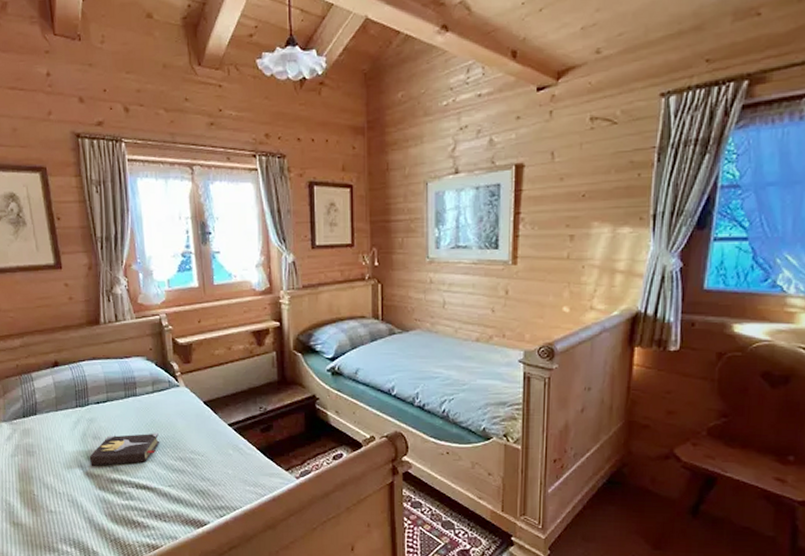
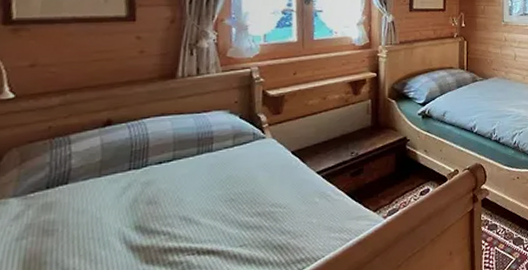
hardback book: present [89,432,160,466] -> none [137,189,235,237]

